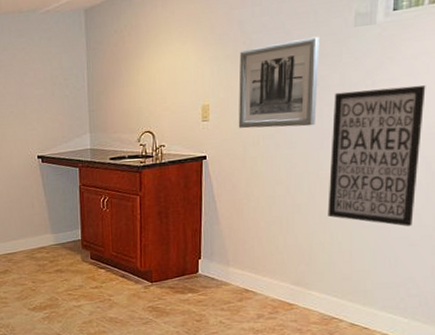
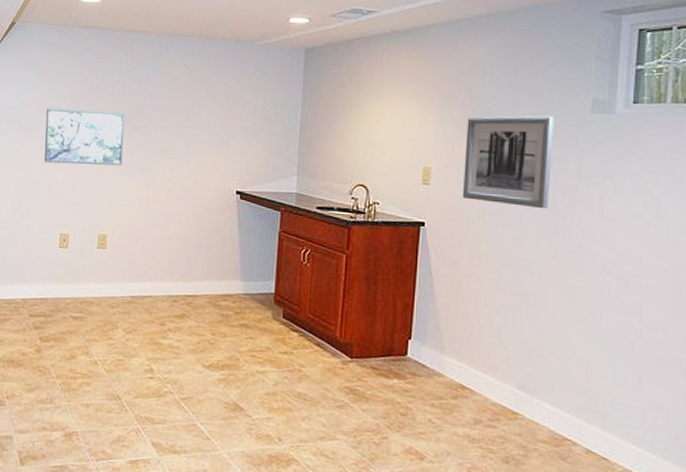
wall art: present [327,85,426,226] -> none [560,178,671,341]

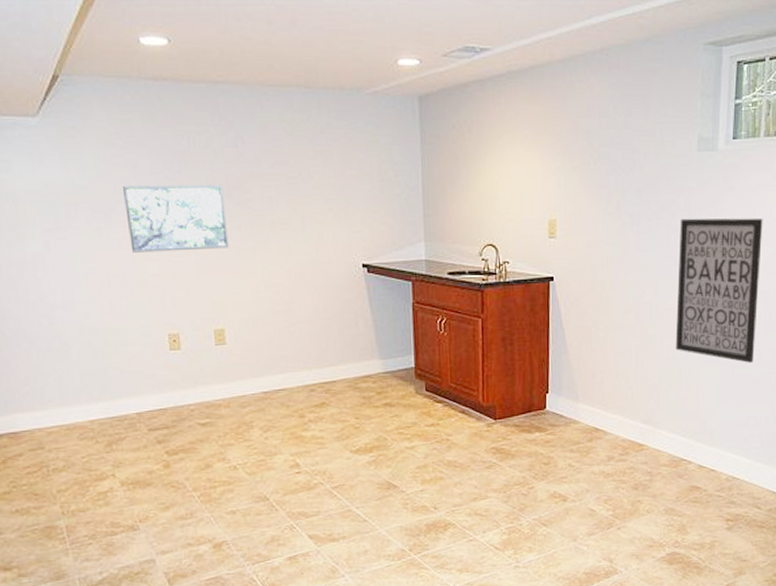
wall art: present [462,115,554,209] -> none [586,157,666,252]
wall art: none [560,178,671,341] -> present [675,218,763,363]

